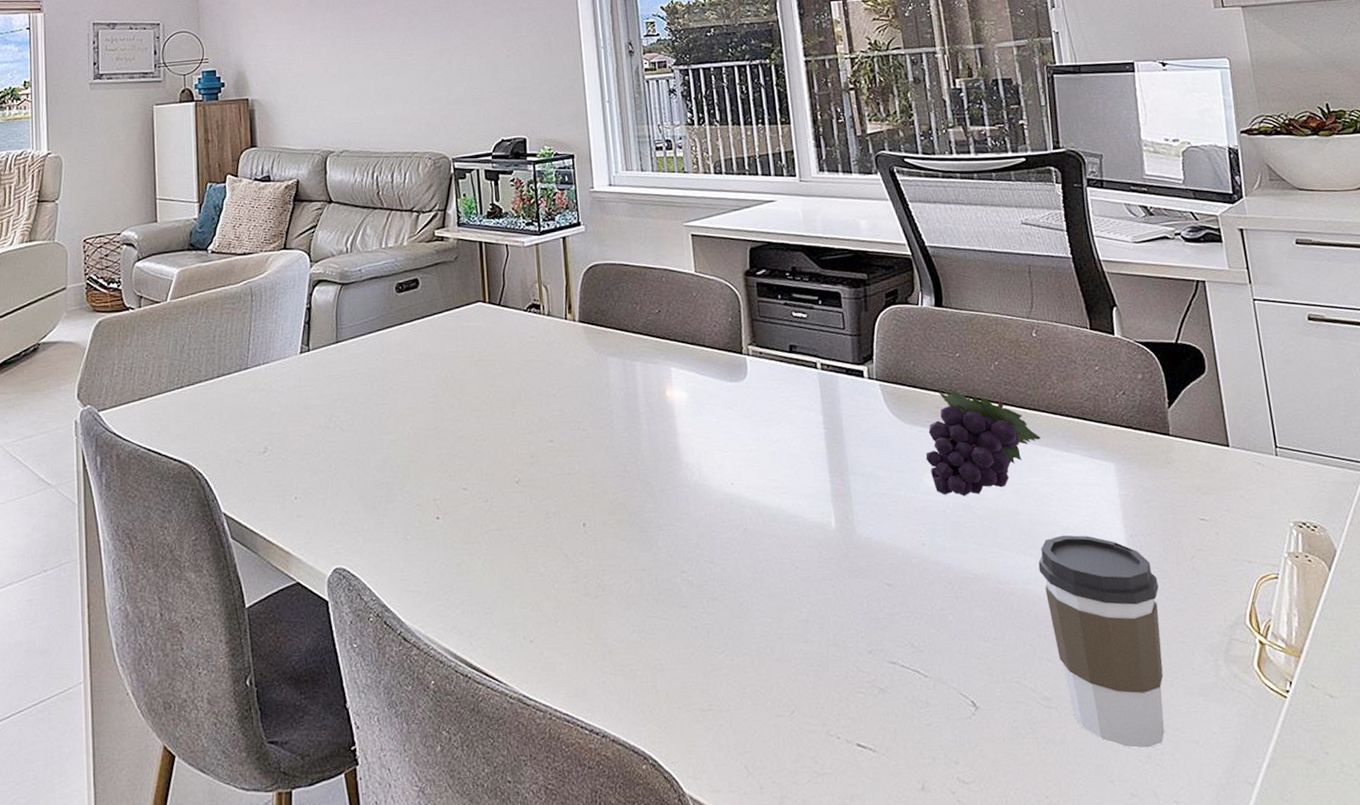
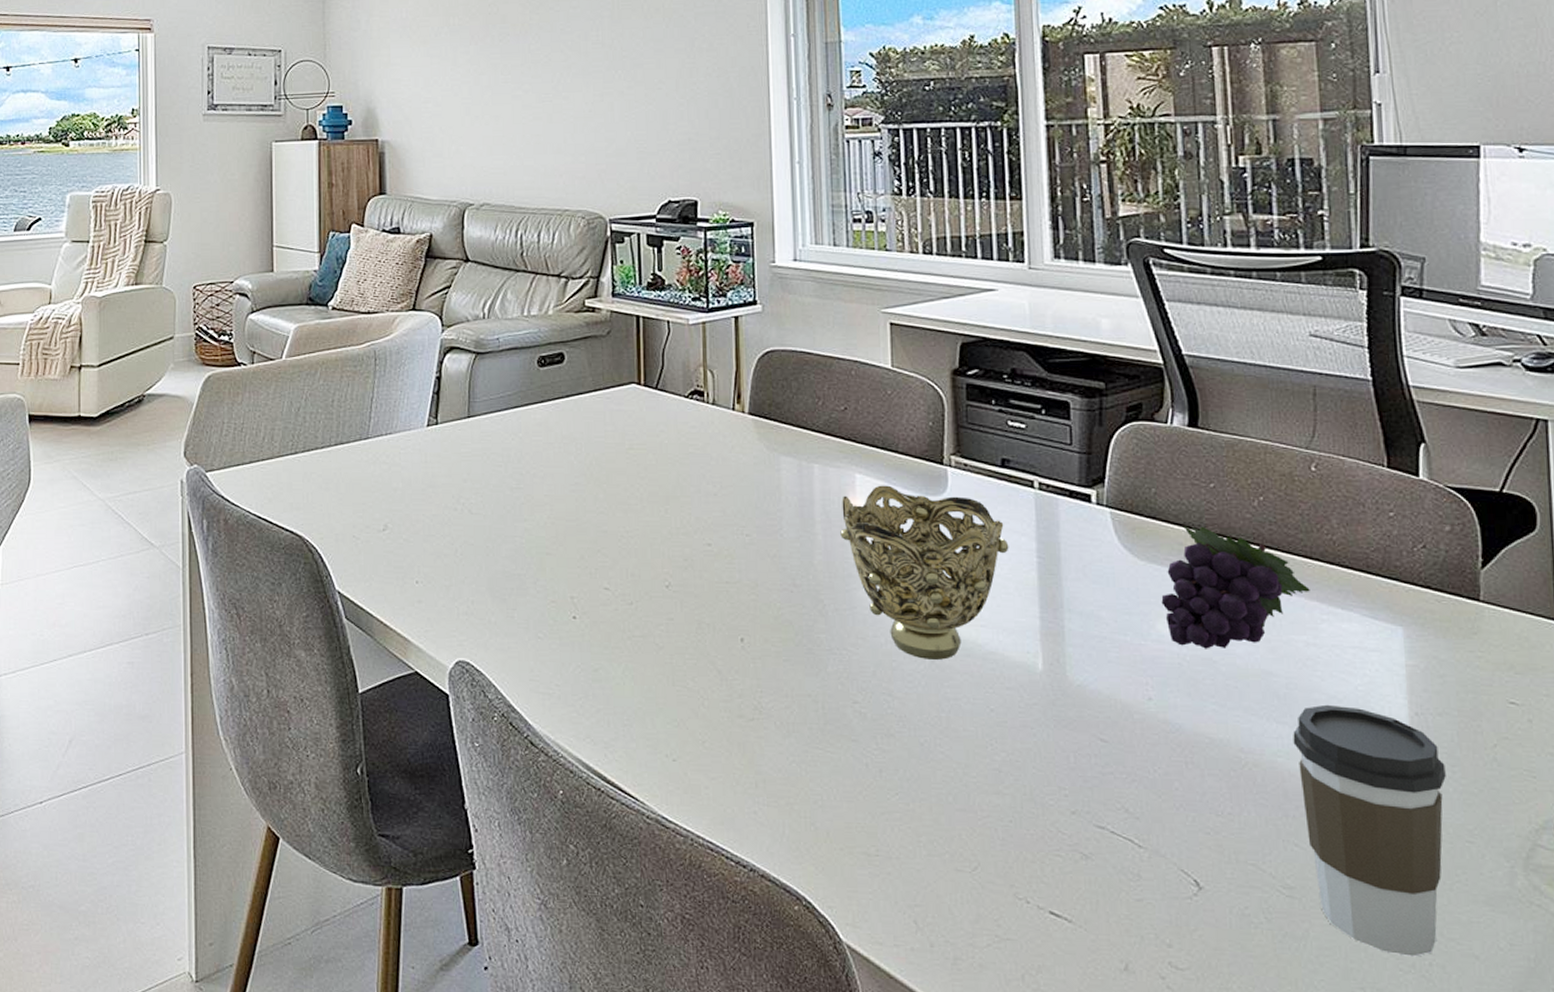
decorative bowl: none [661,375,801,527] -> present [840,485,1009,660]

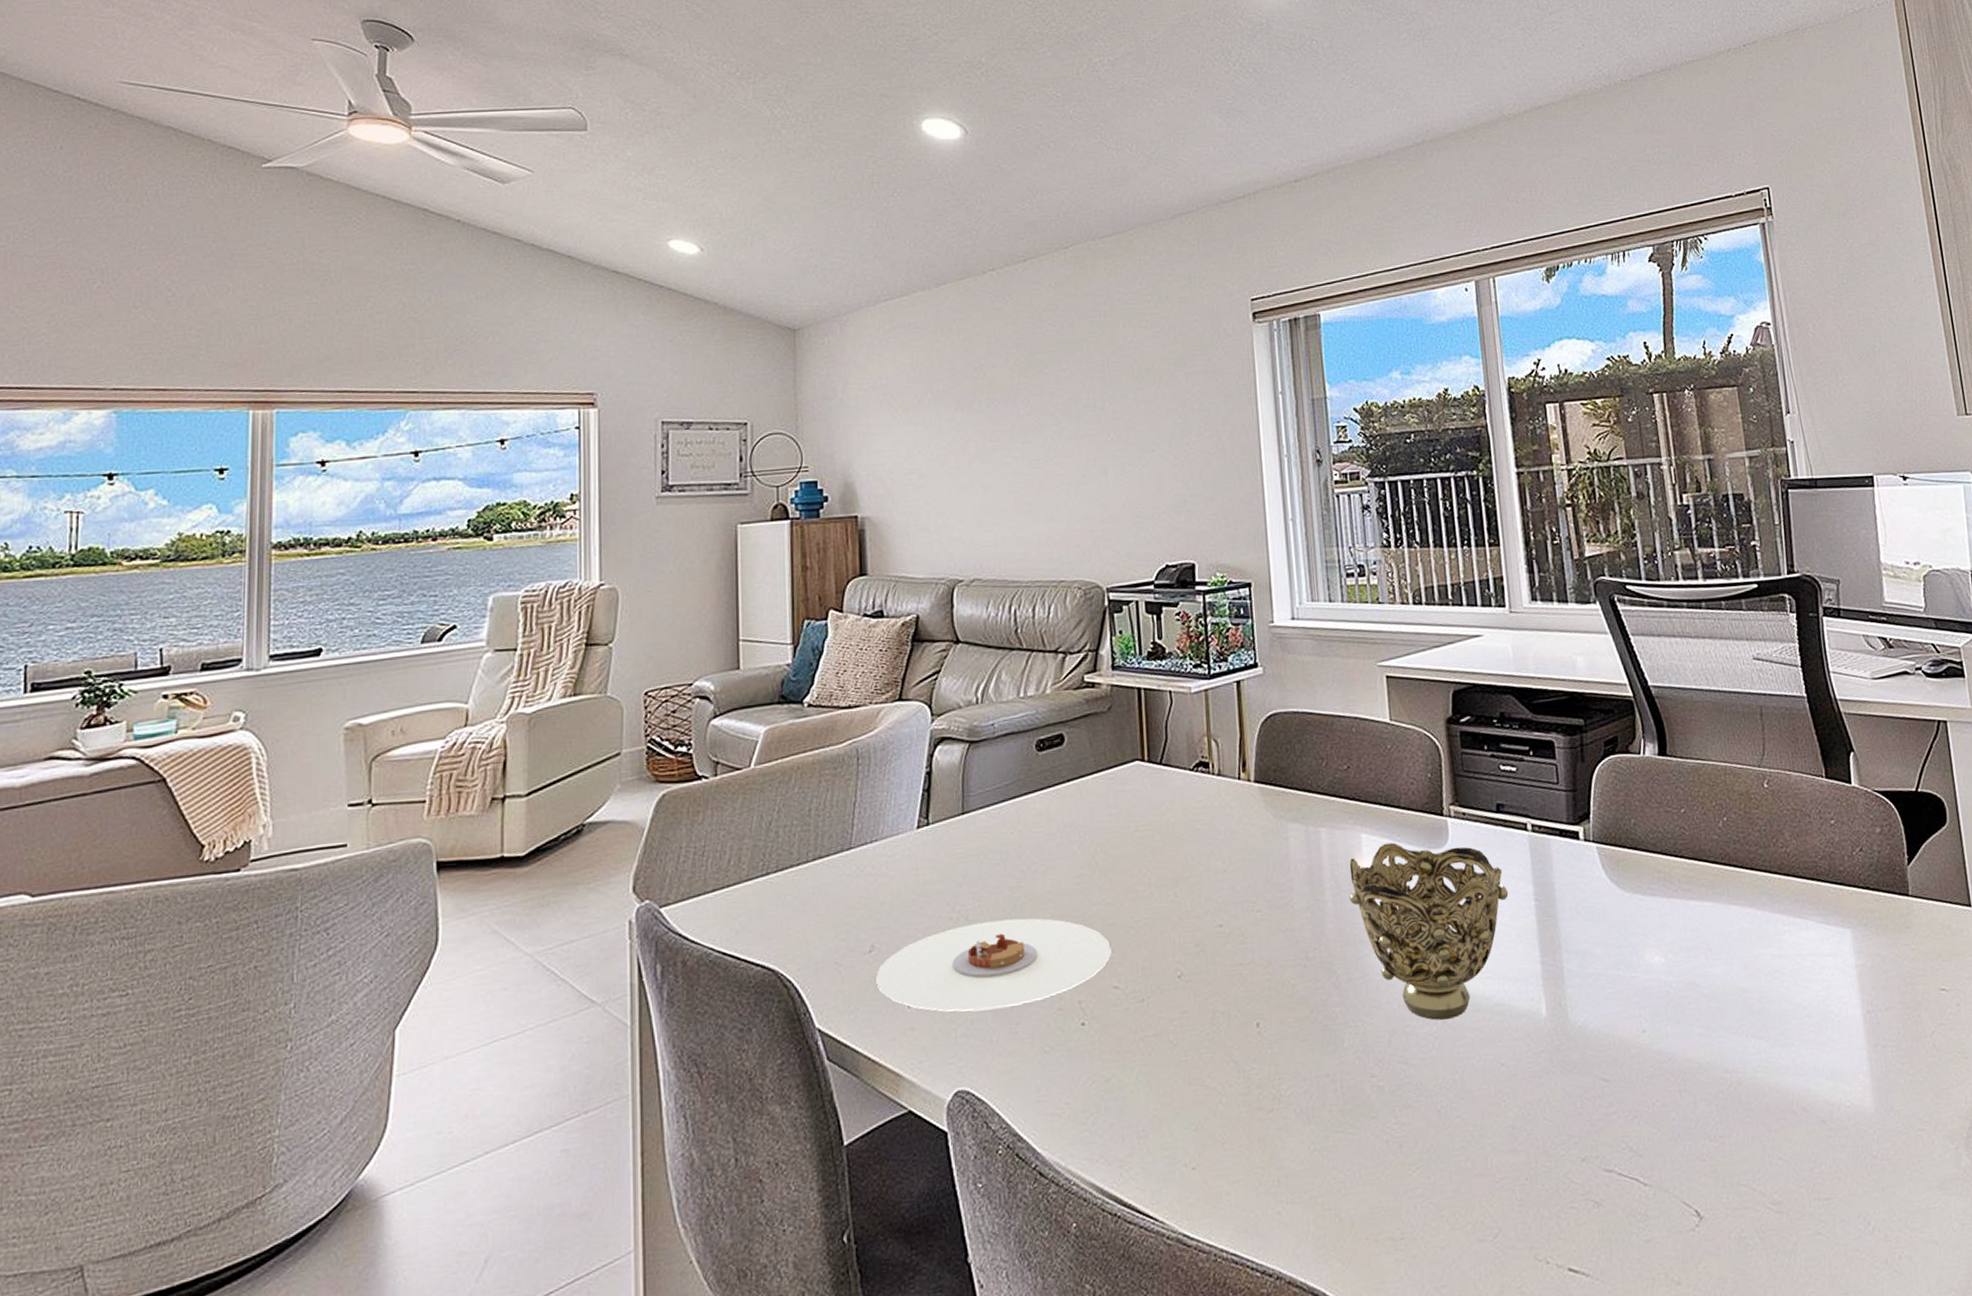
plate: none [387,516,603,593] -> present [874,918,1112,1012]
fruit: present [1161,526,1310,649] -> none [1647,852,1772,974]
coffee cup: present [1293,704,1446,957] -> none [1768,1013,1903,1253]

